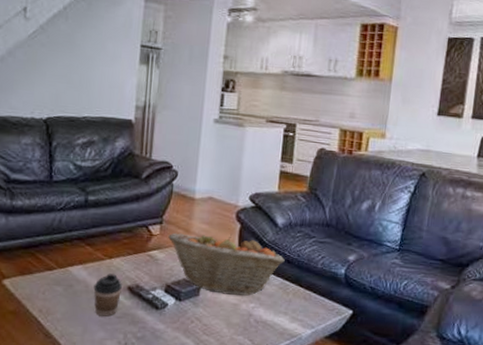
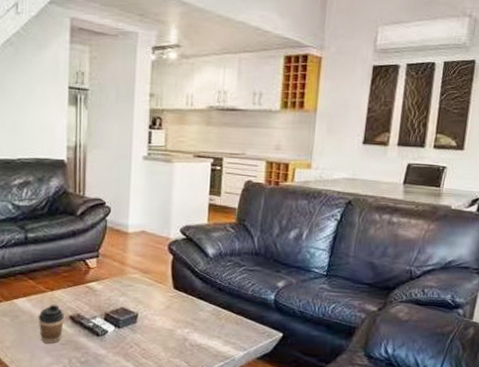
fruit basket: present [168,232,285,296] -> none [105,264,216,323]

